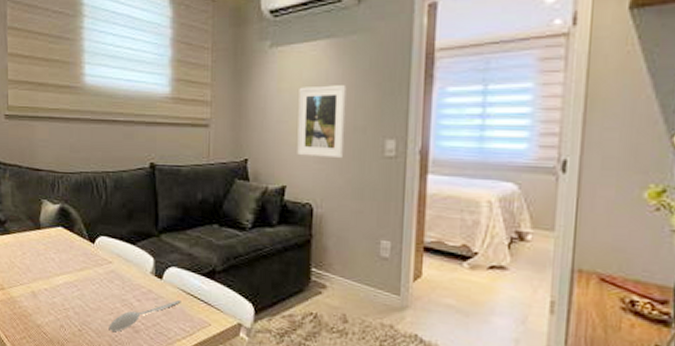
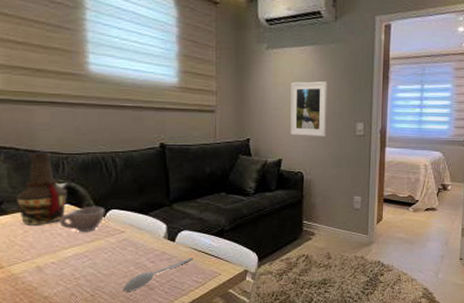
bottle: none [17,169,62,248] -> present [15,151,68,225]
cup: none [53,230,94,259] -> present [59,206,105,231]

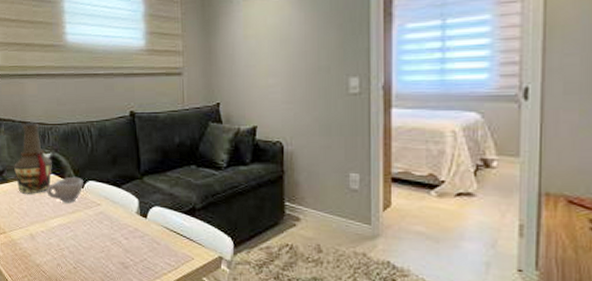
spoon: present [123,258,194,291] -> none [100,237,165,268]
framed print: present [290,81,328,138] -> none [264,28,310,98]

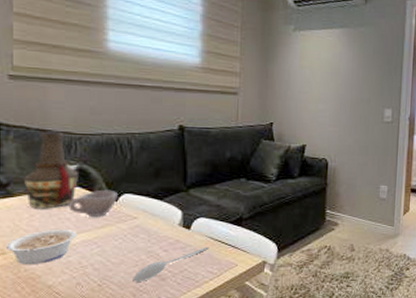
legume: none [6,213,54,245] -> present [7,230,76,266]
spoon: none [100,237,165,268] -> present [133,247,209,282]

